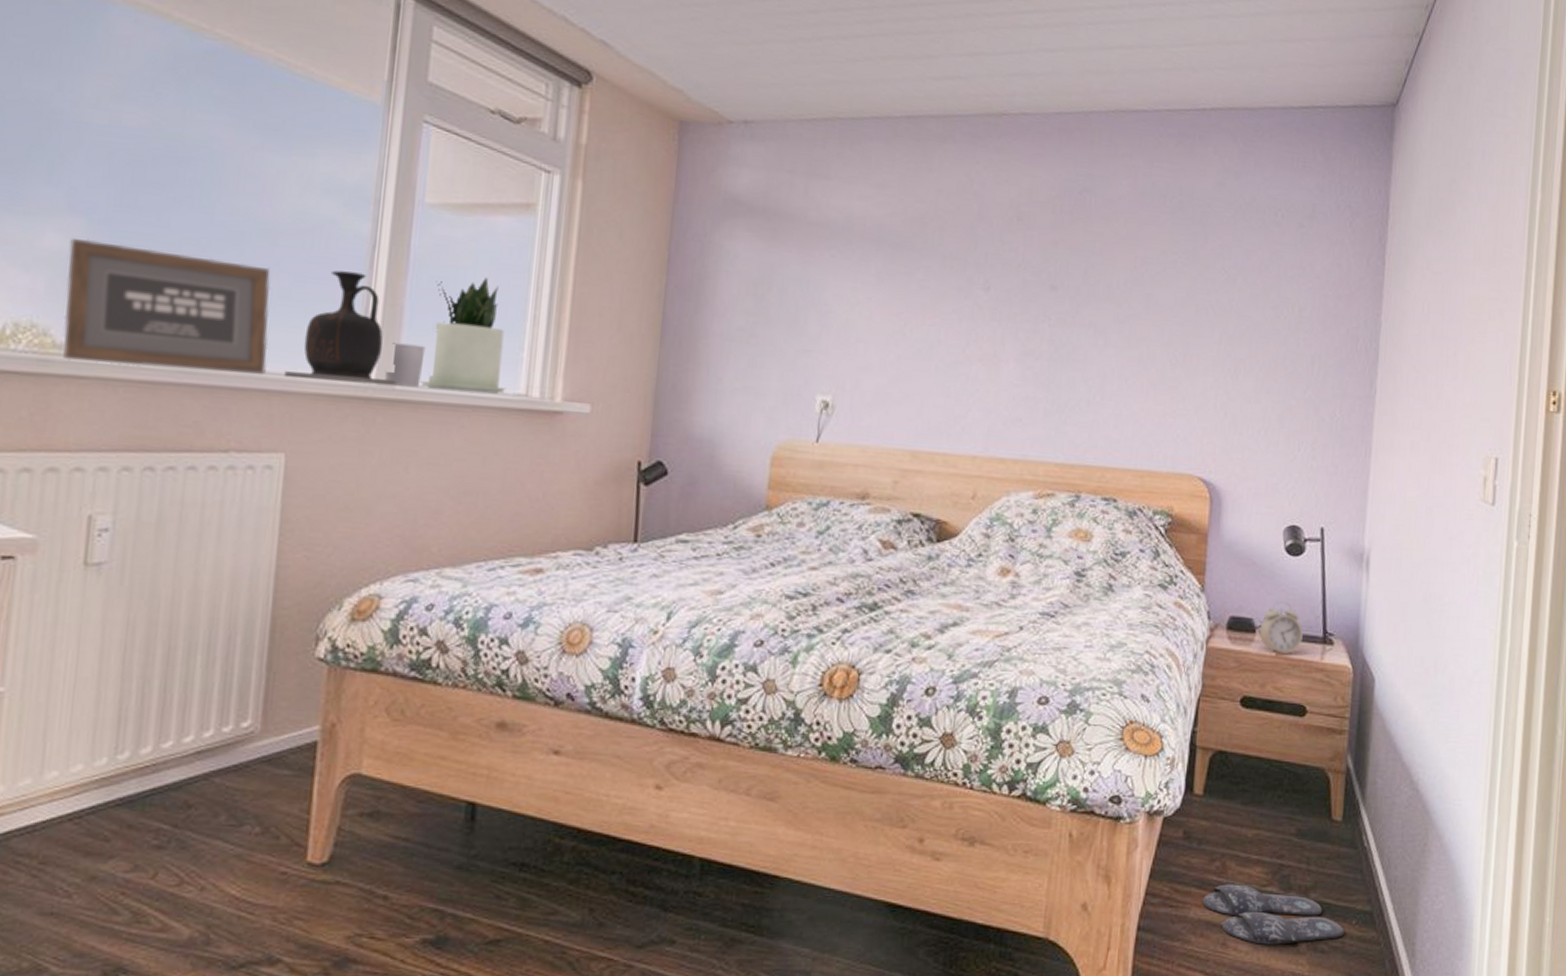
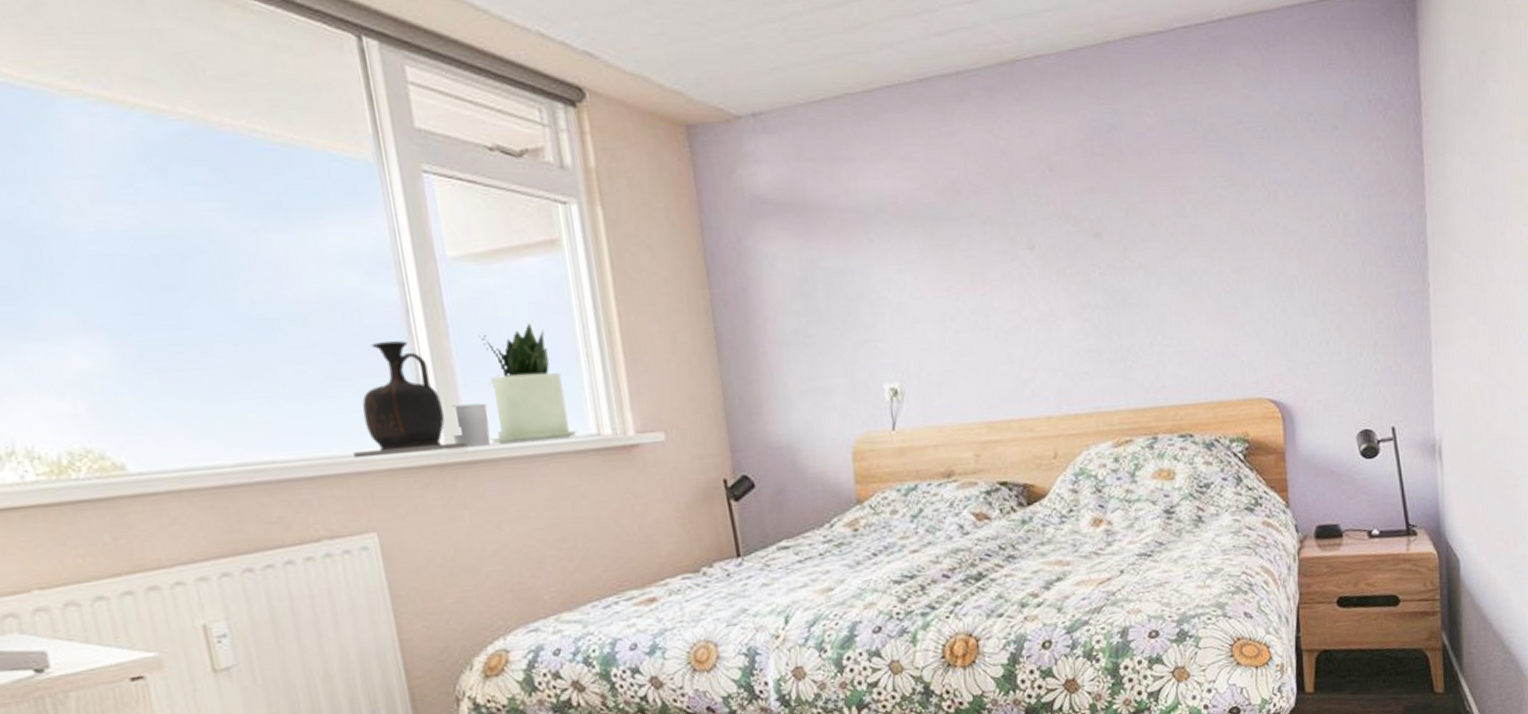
picture frame: present [63,239,271,376] -> none [96,351,335,480]
alarm clock: present [1259,602,1303,655] -> none [1346,503,1388,554]

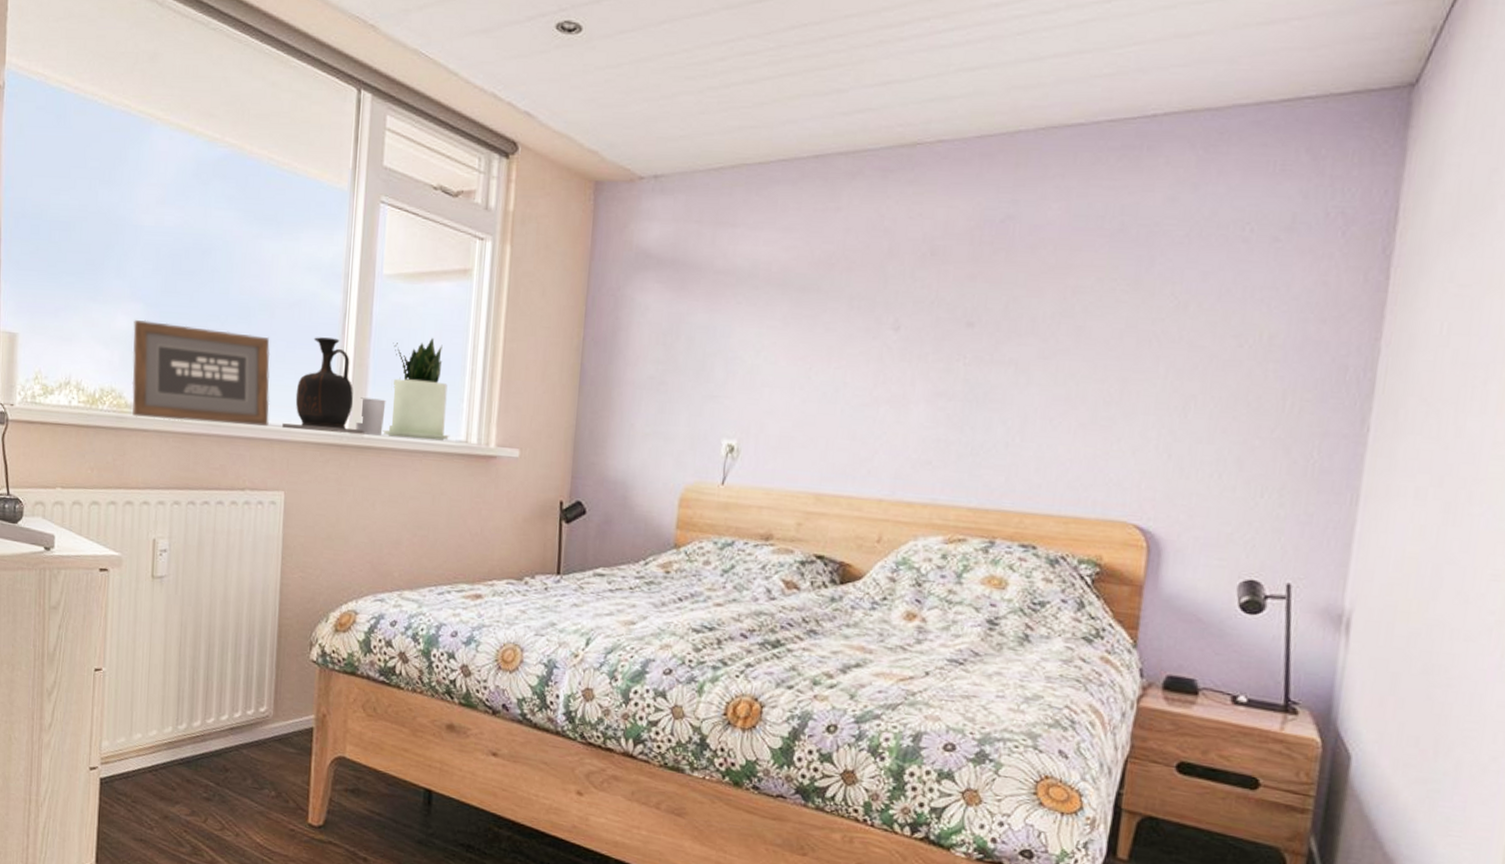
picture frame: none [96,351,335,480] -> present [132,320,270,427]

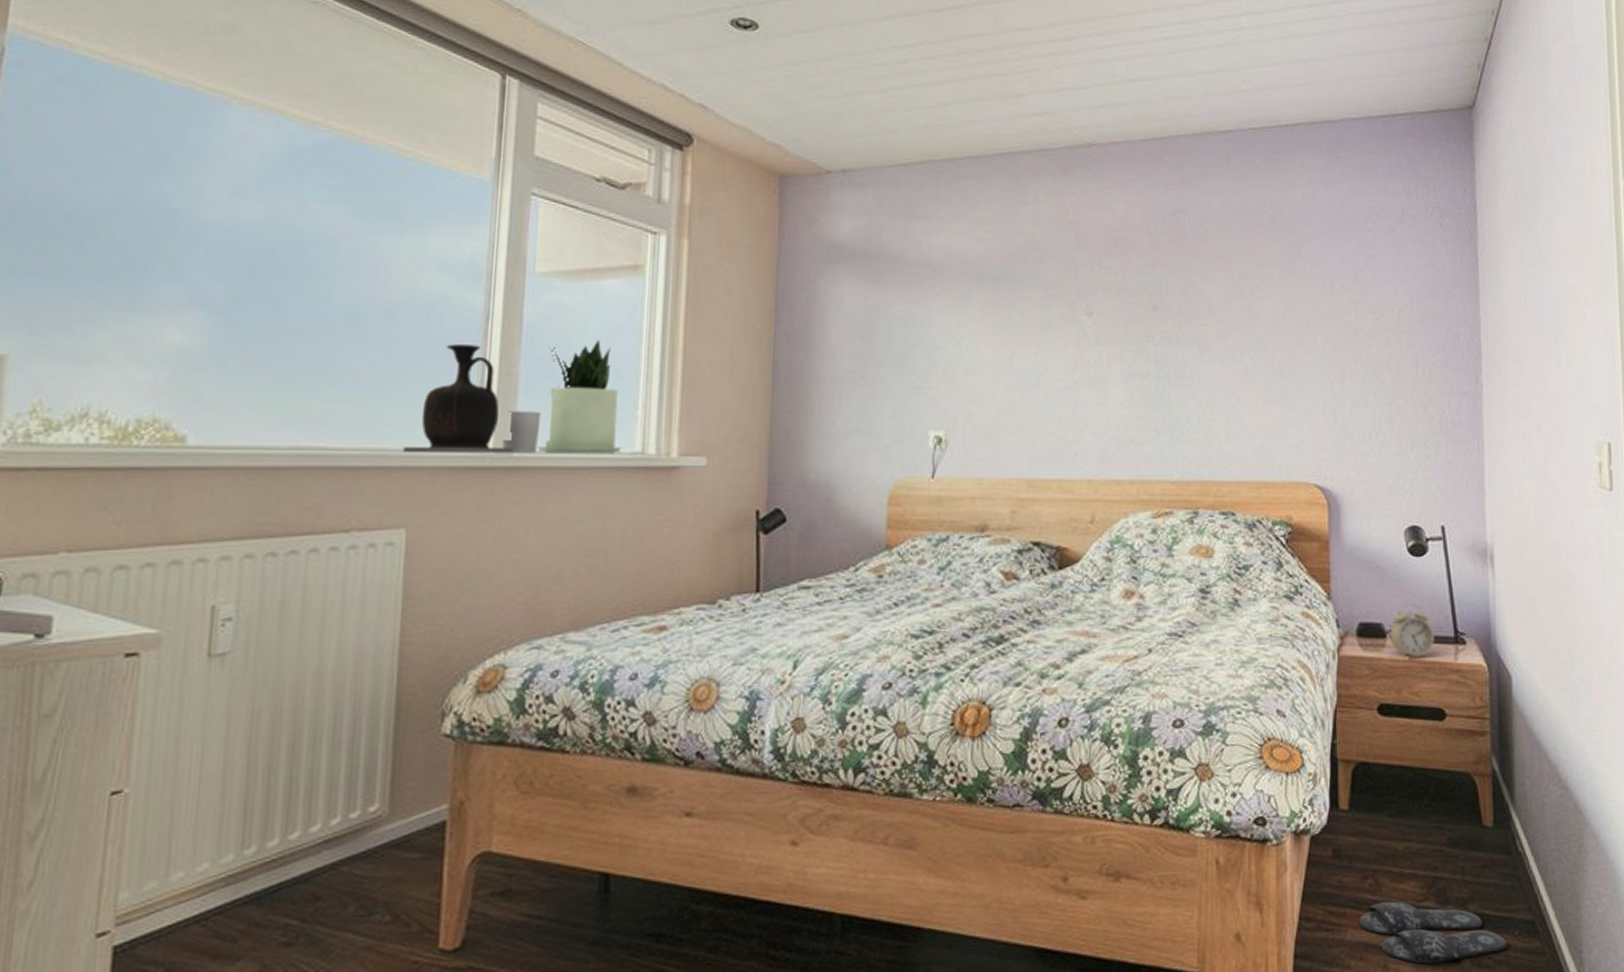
picture frame: present [132,320,270,427] -> none [185,332,388,453]
alarm clock: none [1202,663,1259,723] -> present [1390,604,1434,658]

